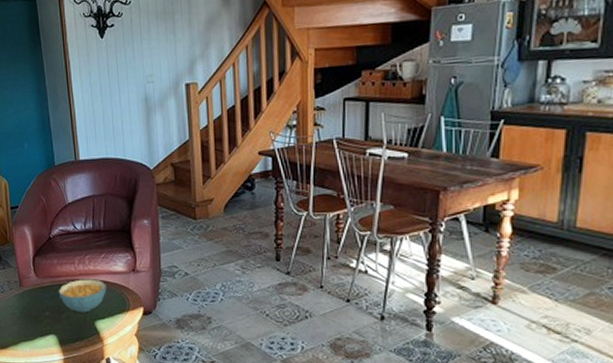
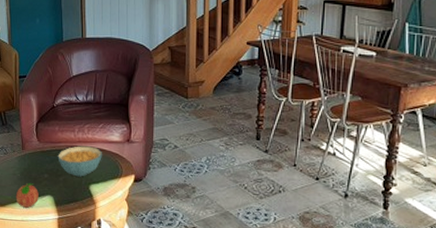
fruit: none [16,321,41,349] -> present [15,182,39,208]

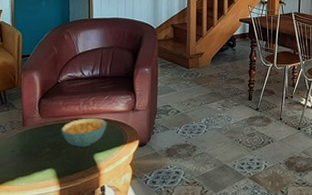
fruit: present [15,182,39,208] -> none [13,158,39,184]

